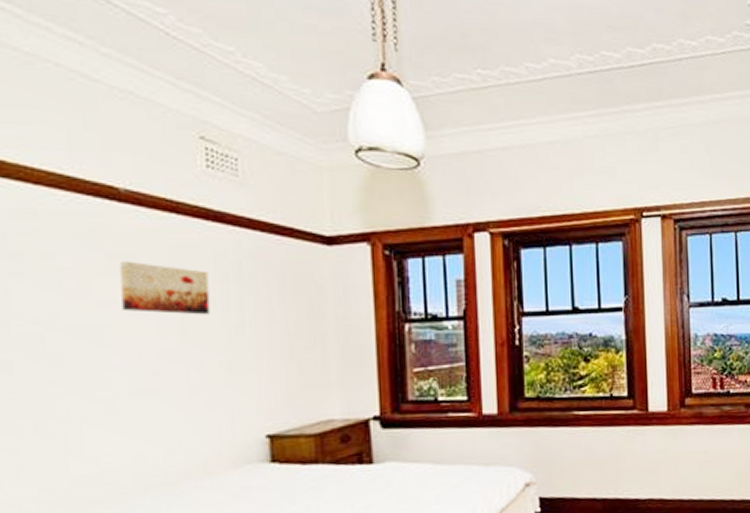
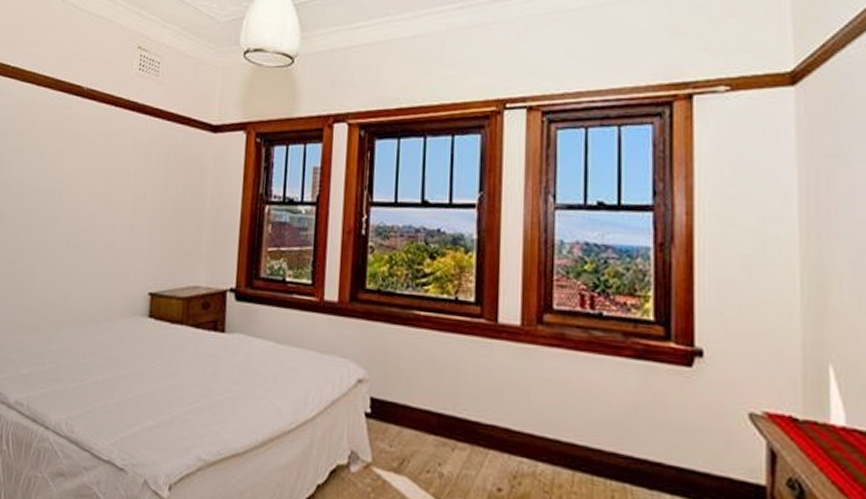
wall art: present [120,260,210,315] -> none [72,141,129,187]

